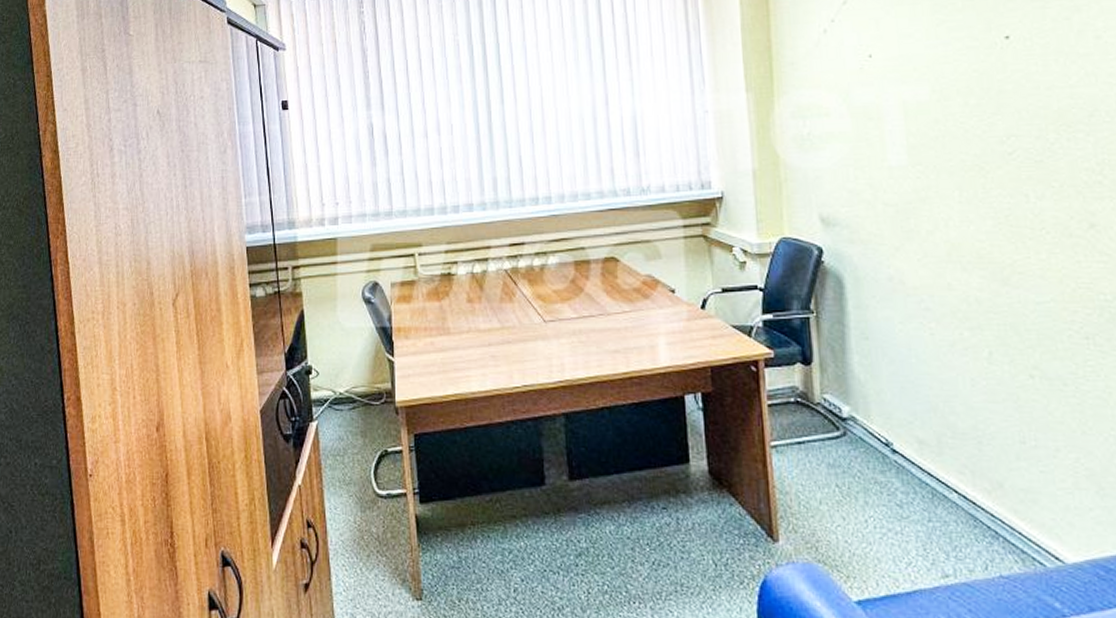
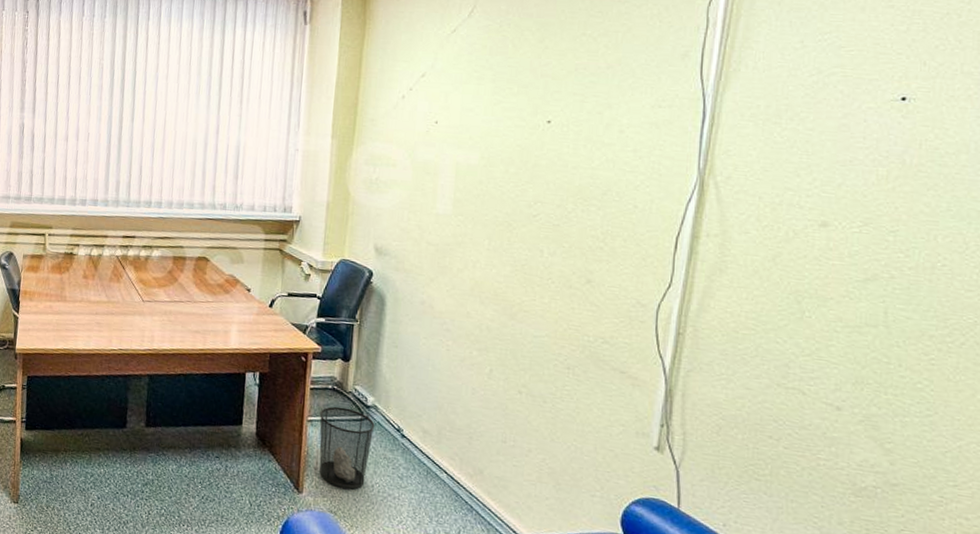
waste bin: none [784,424,857,530] -> present [319,406,375,490]

